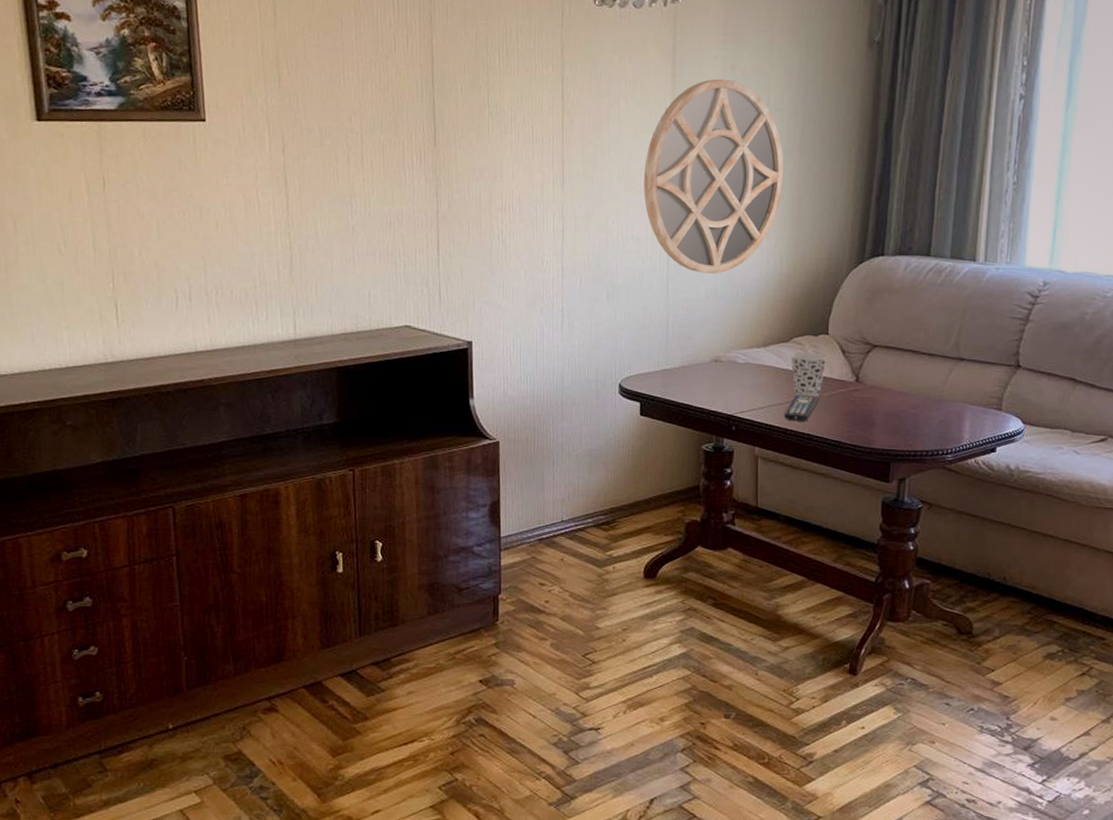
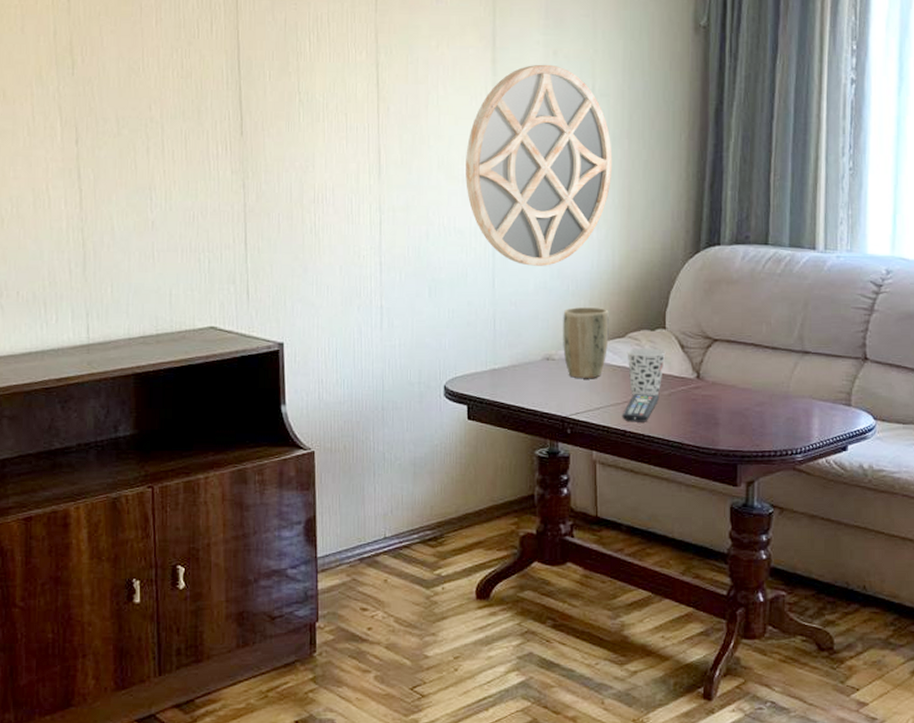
plant pot: none [731,313,775,380] -> present [563,307,609,379]

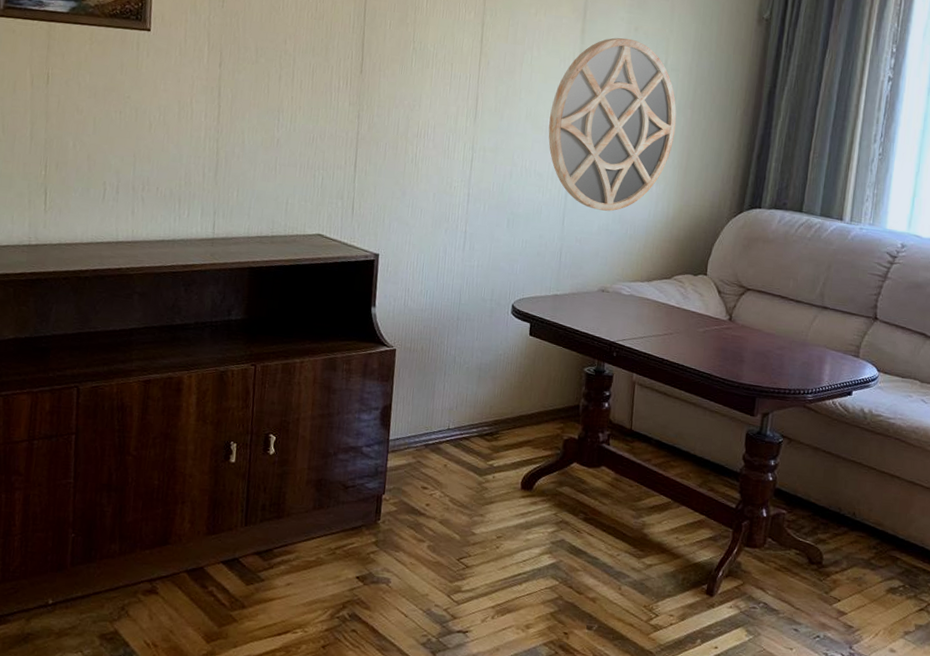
plant pot: present [563,307,609,379] -> none [617,249,660,312]
remote control: present [622,393,660,422] -> none [661,327,696,354]
cup: present [627,348,666,395] -> none [671,289,705,332]

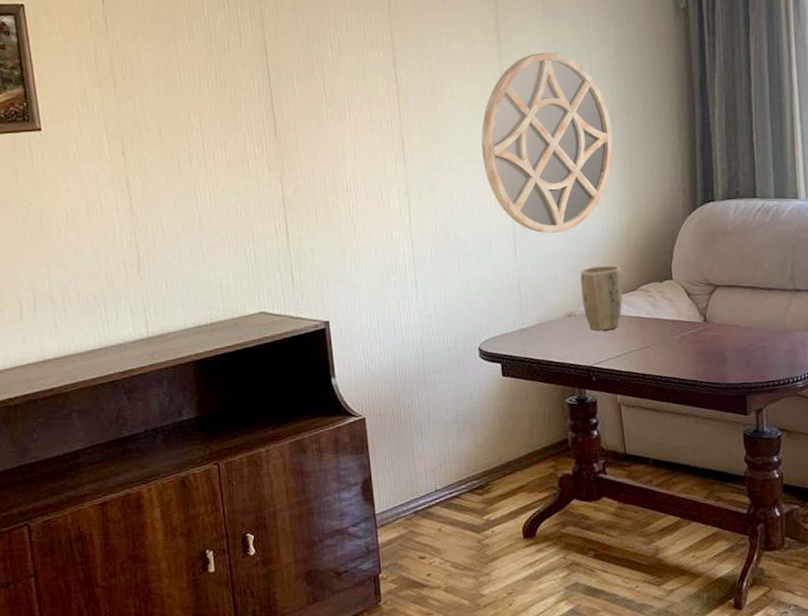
plant pot: none [617,249,660,312] -> present [580,265,623,331]

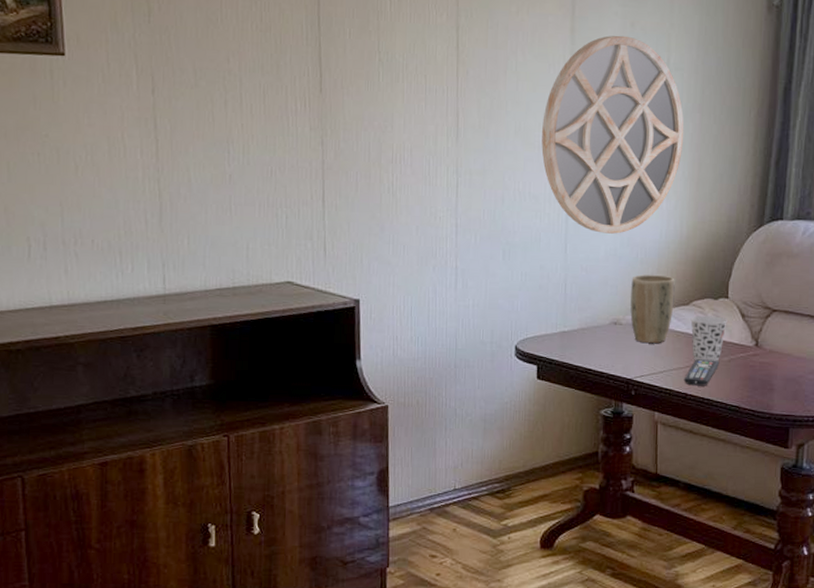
cup: none [640,298,675,342] -> present [690,315,727,361]
remote control: none [640,339,673,366] -> present [683,358,720,386]

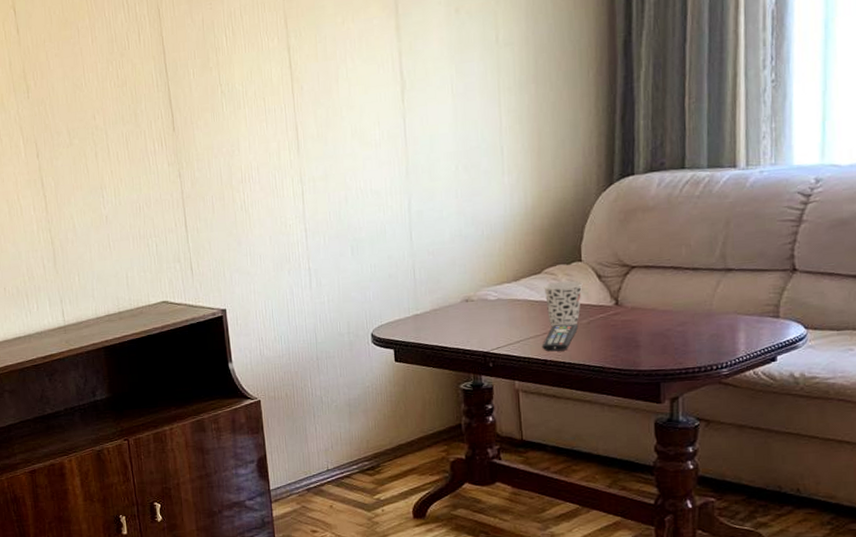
home mirror: present [541,35,684,234] -> none [377,22,520,217]
plant pot: present [630,275,675,344] -> none [479,248,525,316]

